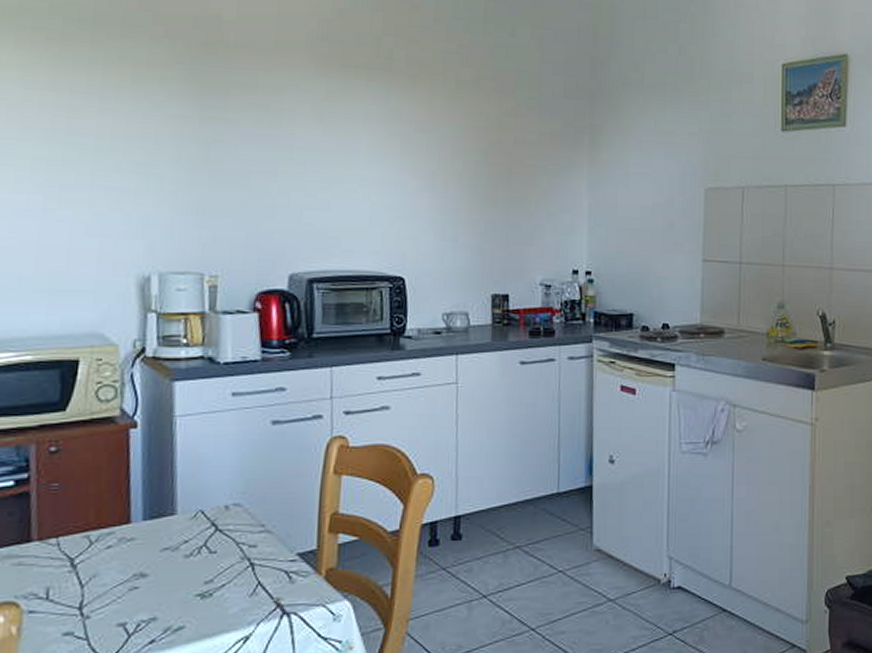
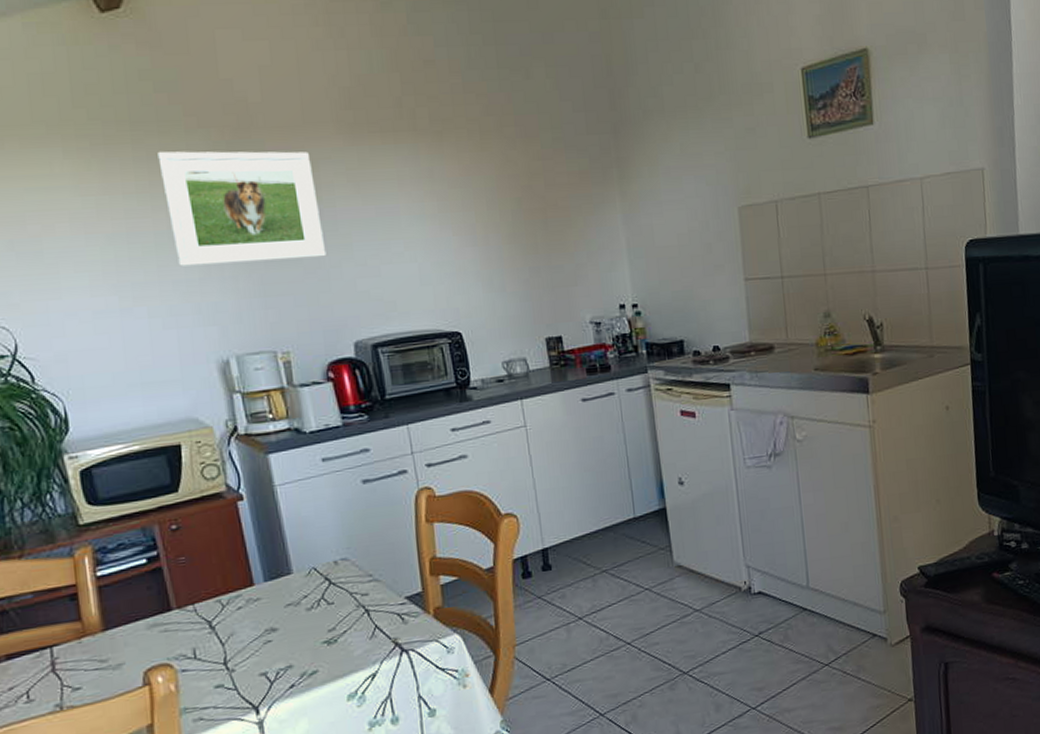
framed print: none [115,56,277,183] -> present [157,151,327,267]

